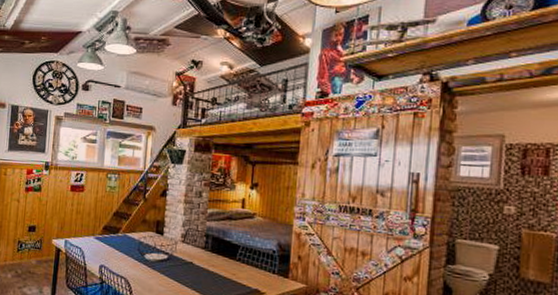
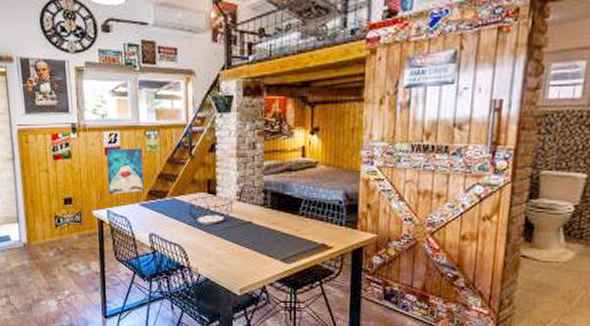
wall art: none [68,186,103,227] -> present [106,148,144,194]

